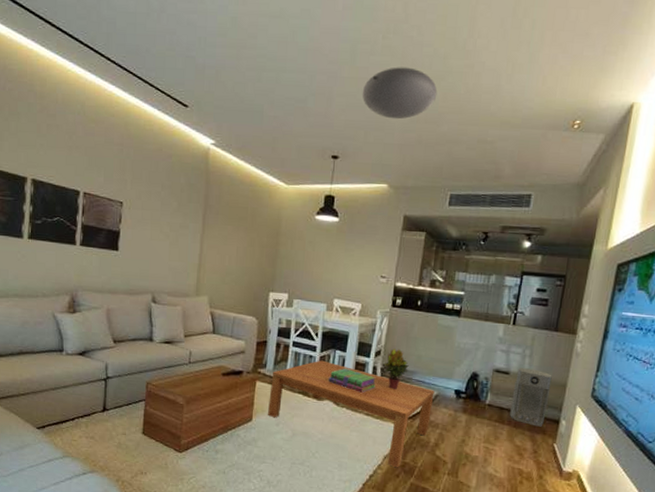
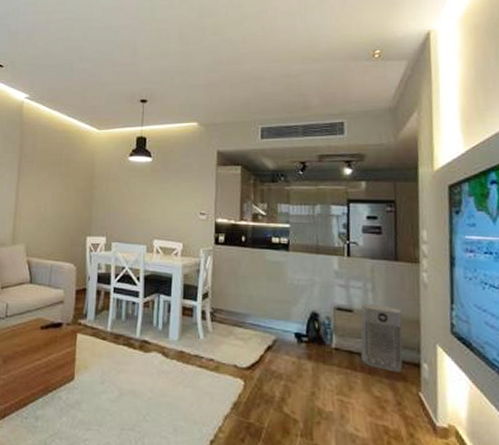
coffee table: present [268,360,435,468] -> none [91,306,273,431]
stack of books: present [329,368,376,393] -> none [155,314,206,341]
ceiling light: present [362,67,438,120] -> none [164,17,236,63]
potted plant: present [383,349,409,389] -> none [212,290,240,336]

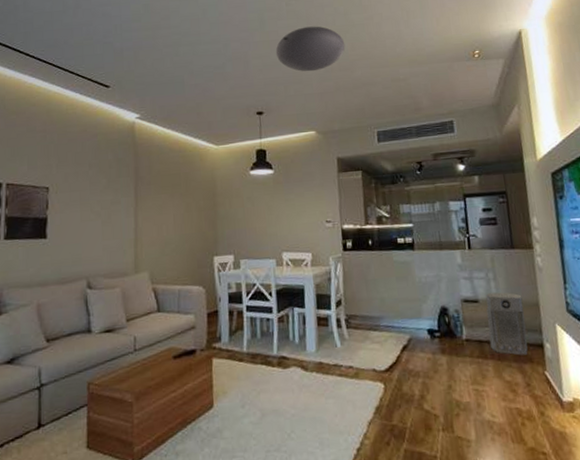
ceiling light: none [164,17,236,63] -> present [275,26,346,72]

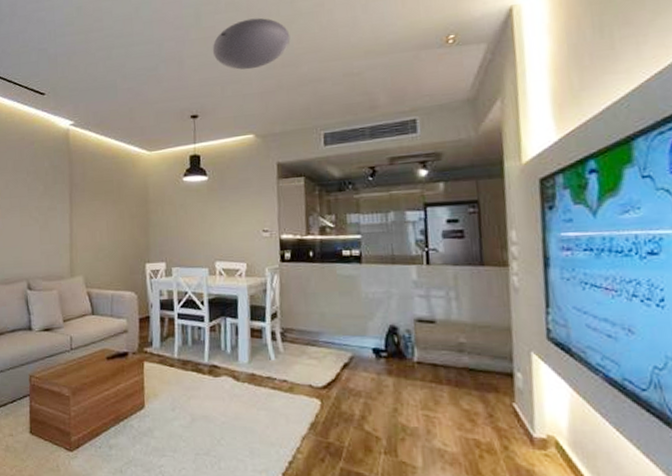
air purifier: present [486,292,528,356] -> none [444,313,494,383]

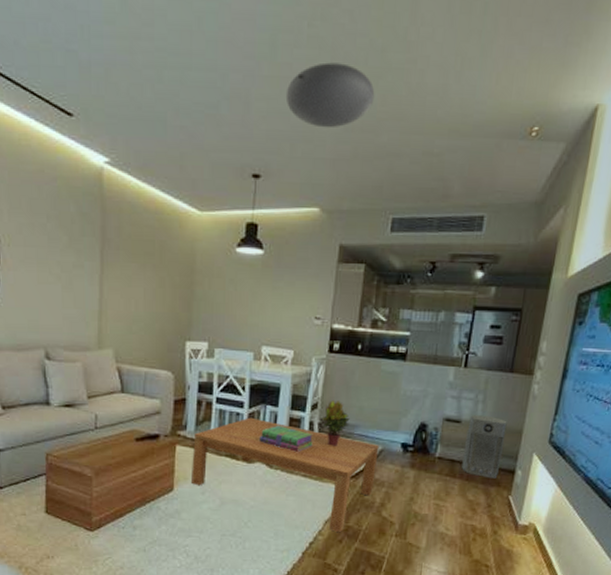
coffee table: none [159,330,350,451] -> present [192,417,379,533]
stack of books: none [223,336,278,363] -> present [259,425,313,452]
potted plant: none [282,308,312,355] -> present [321,400,350,446]
air purifier: none [444,313,494,383] -> present [462,415,507,479]

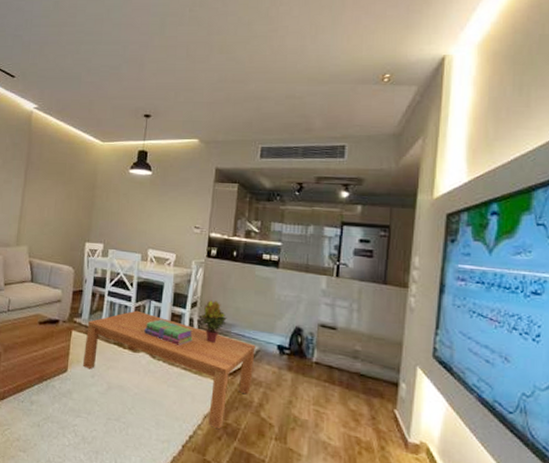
ceiling light: present [285,62,375,128] -> none [171,34,244,80]
air purifier: present [462,415,507,479] -> none [340,323,385,390]

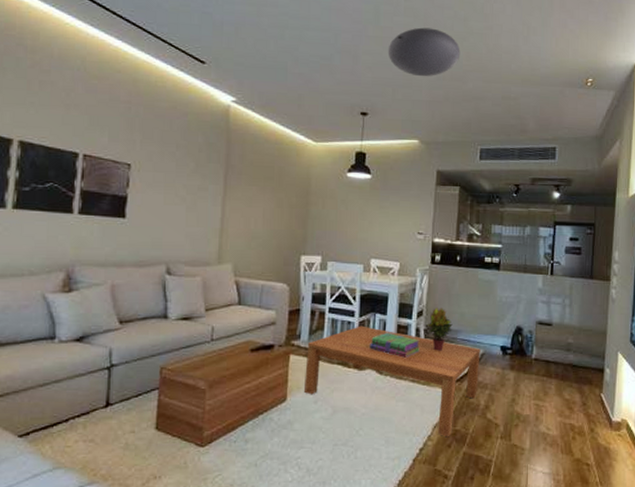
ceiling light: none [171,34,244,80] -> present [387,27,461,77]

